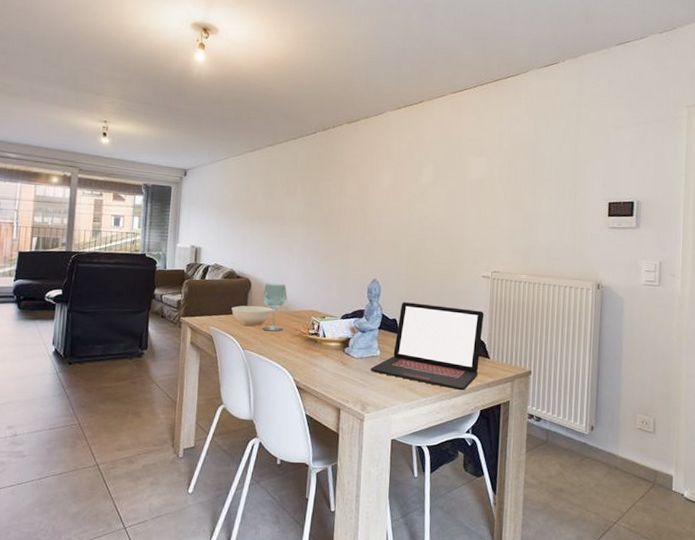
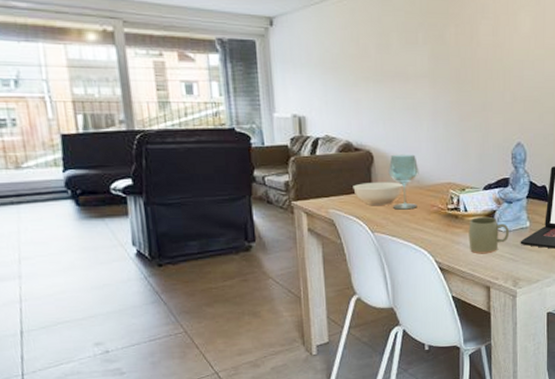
mug: none [324,342,361,378] -> present [468,216,509,254]

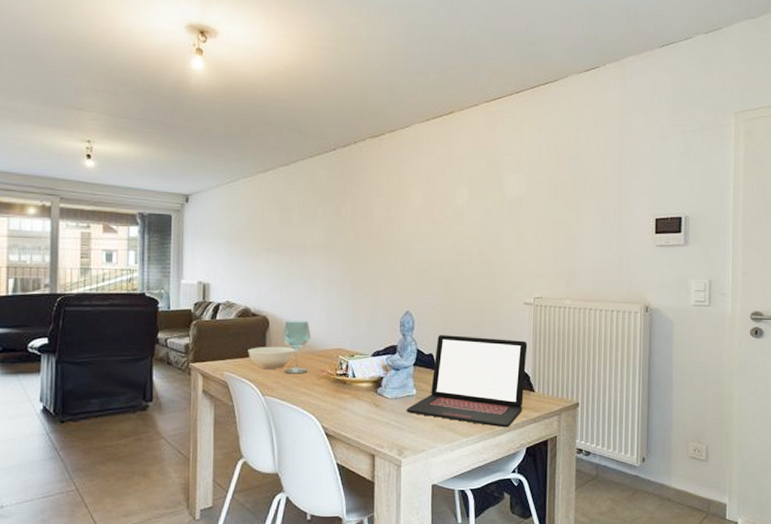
mug: present [468,216,509,254] -> none [355,383,395,421]

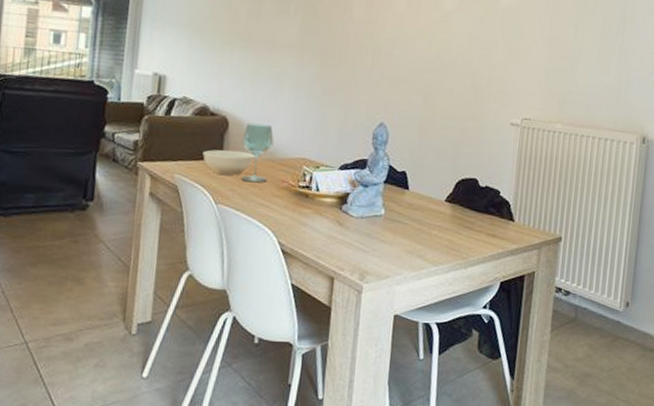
laptop: present [406,335,528,428] -> none [372,151,511,259]

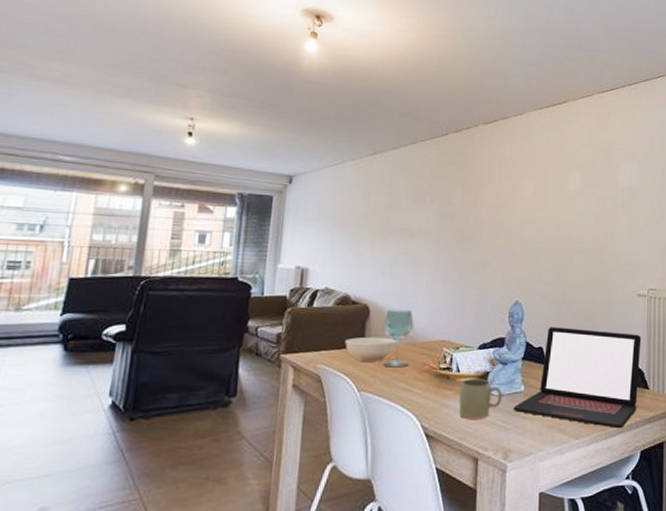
mug: none [316,198,362,240] -> present [458,378,502,420]
laptop: none [372,151,511,259] -> present [513,327,641,429]

